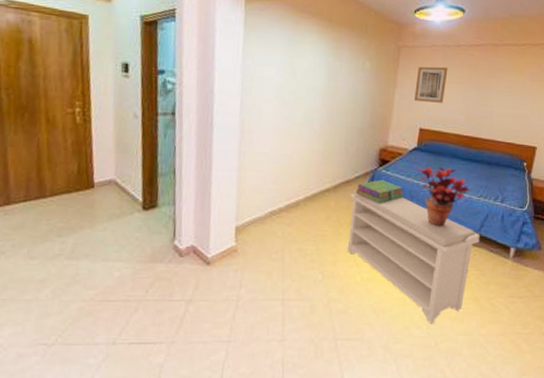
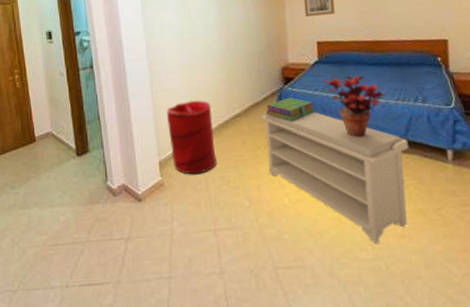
laundry hamper: none [251,168,301,244] -> present [167,100,217,175]

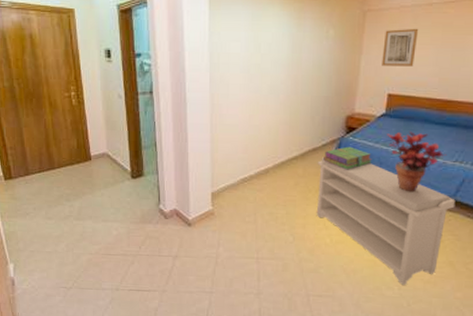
laundry hamper: present [167,100,217,175] -> none [224,138,269,208]

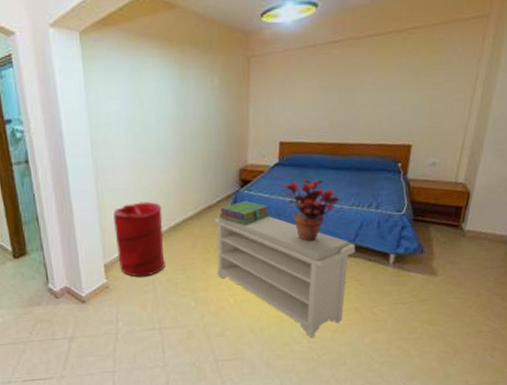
laundry hamper: none [224,138,269,208] -> present [113,201,165,277]
wall art: present [382,28,419,67] -> none [270,71,305,113]

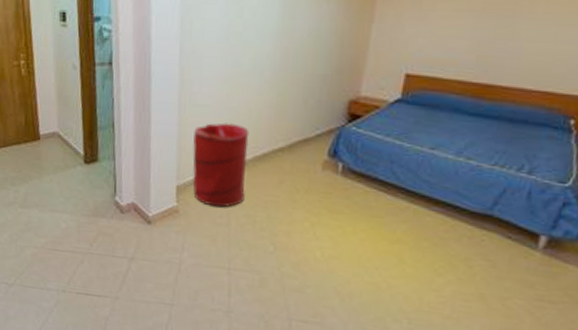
bench: present [213,214,356,338] -> none [304,150,492,320]
stack of books: present [220,200,270,226] -> none [317,138,381,168]
potted plant: present [282,179,344,242] -> none [401,123,483,202]

